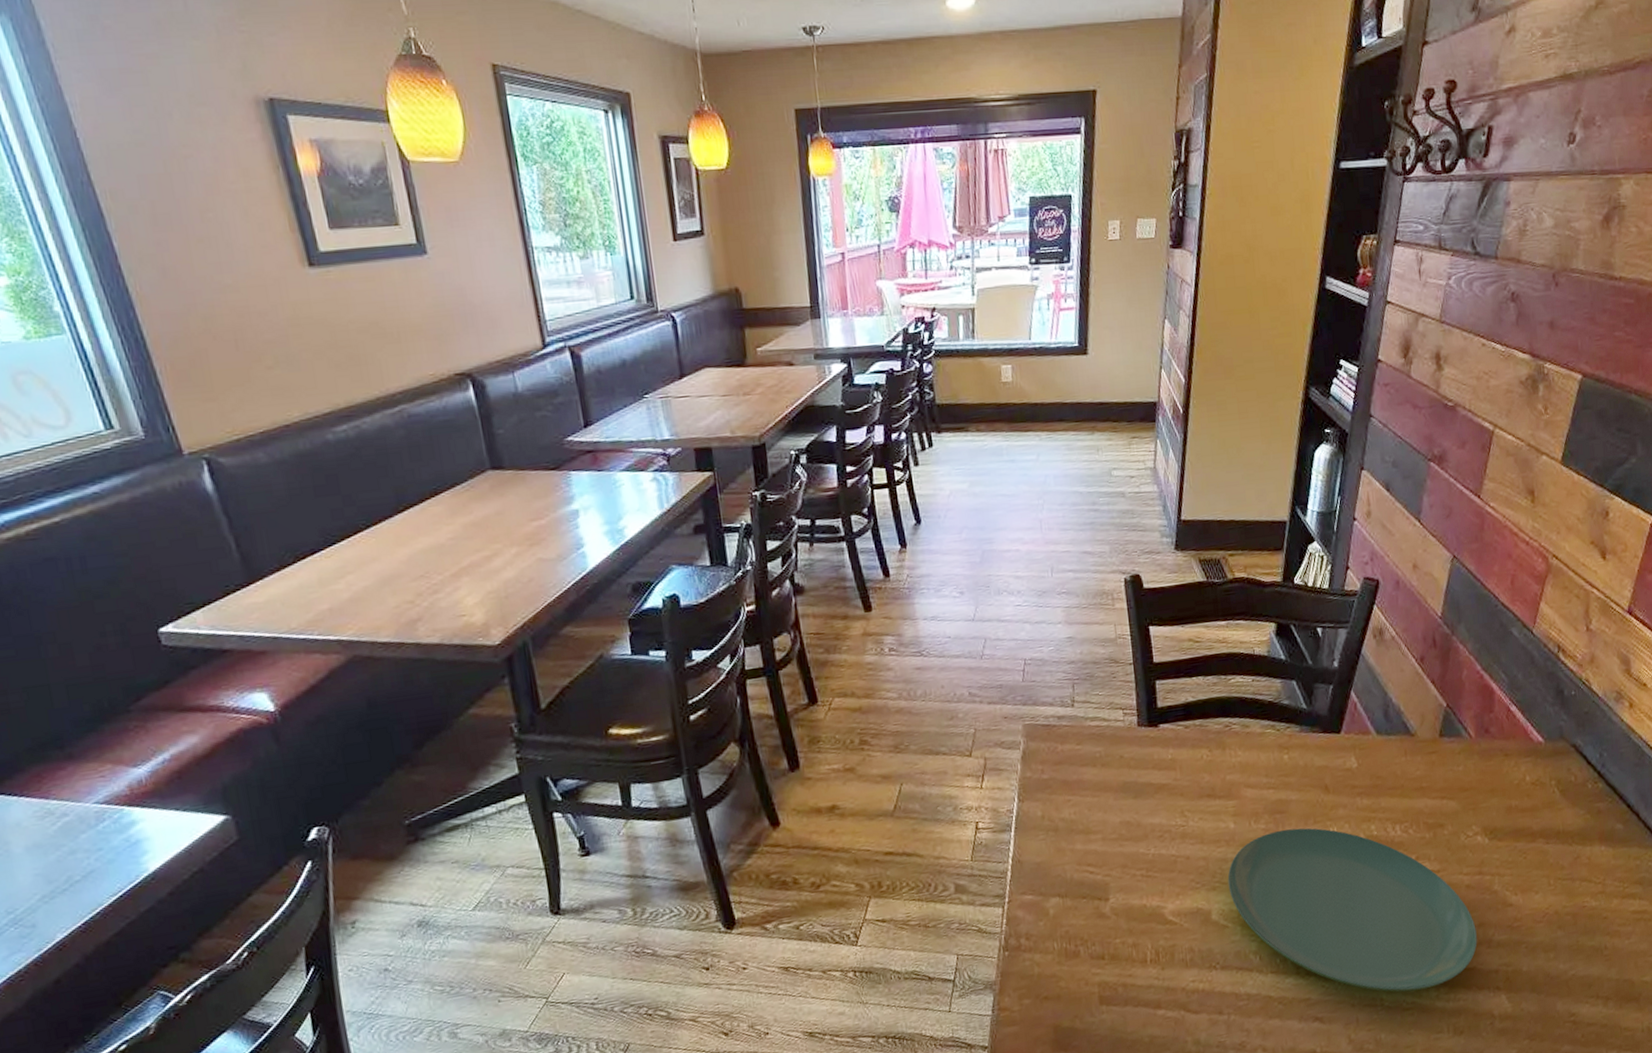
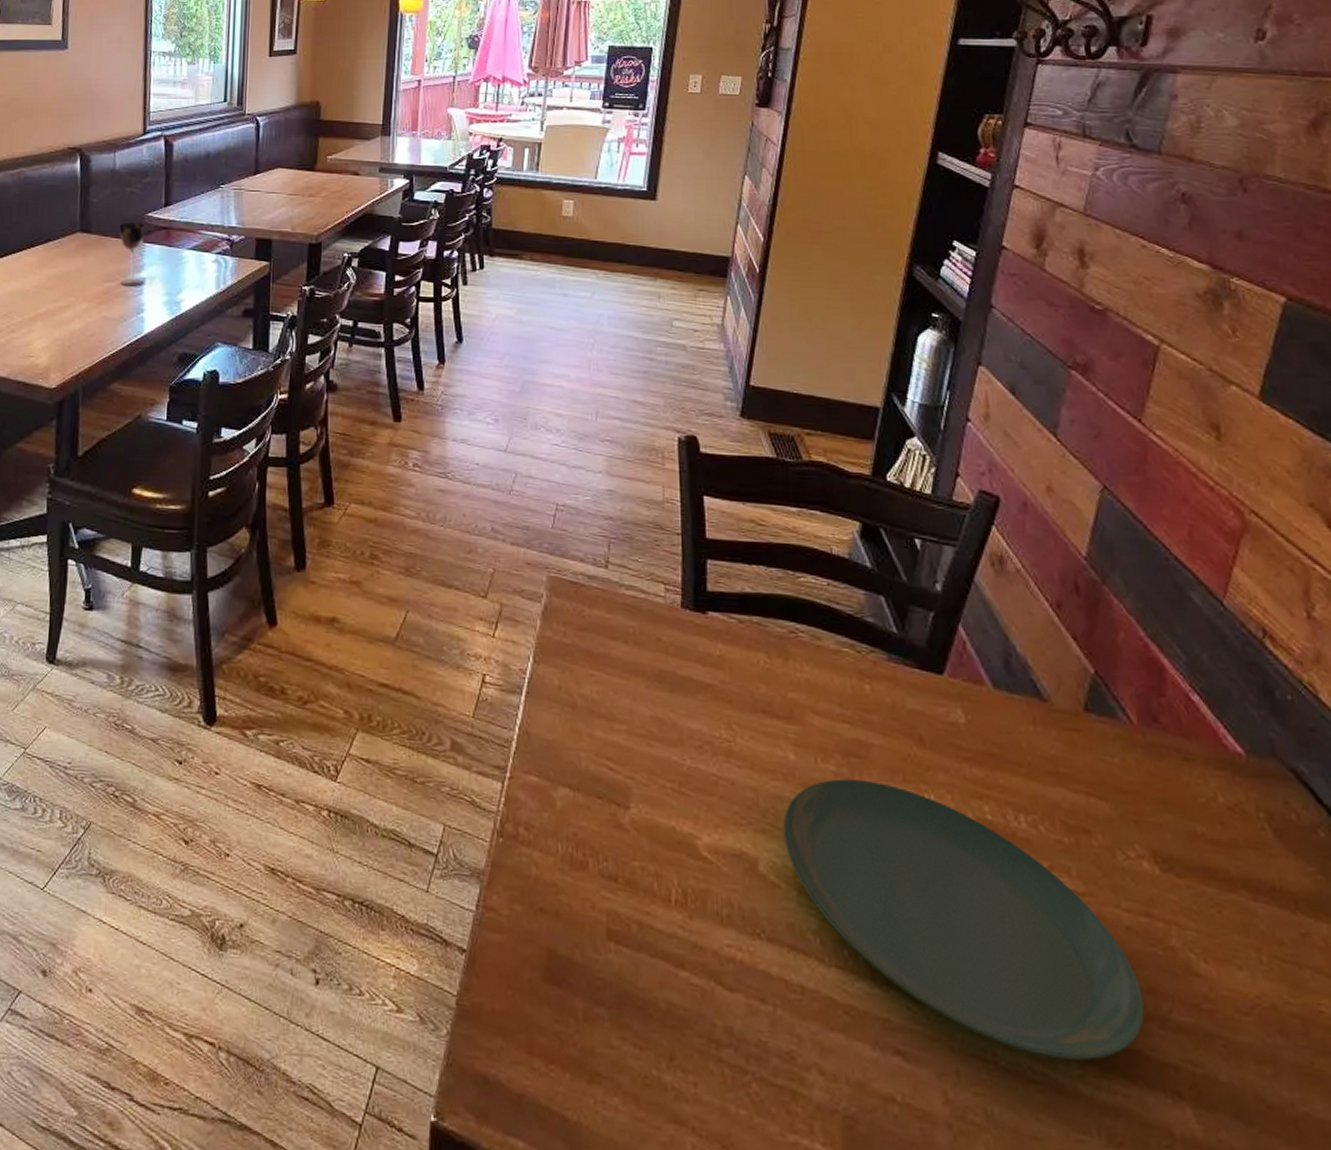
wineglass: none [536,450,578,522] -> present [119,223,144,287]

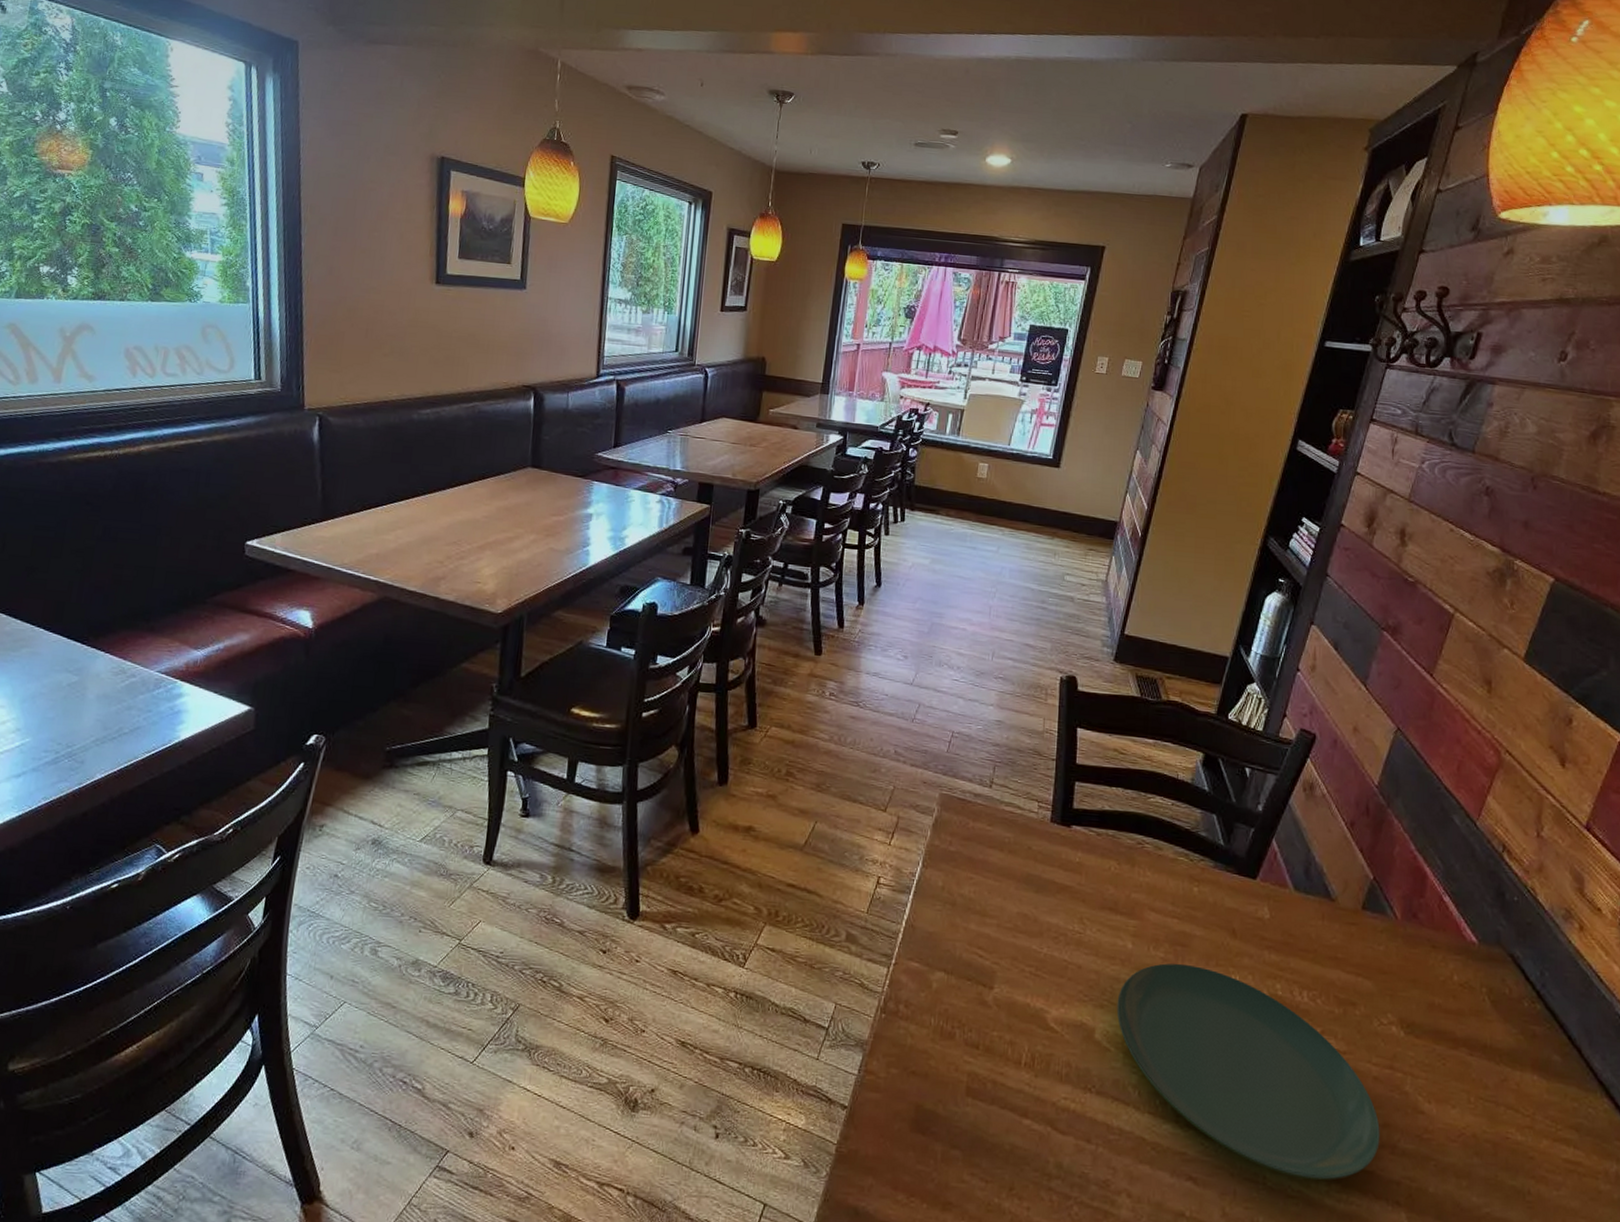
wineglass: present [119,223,144,287] -> none [568,461,594,522]

